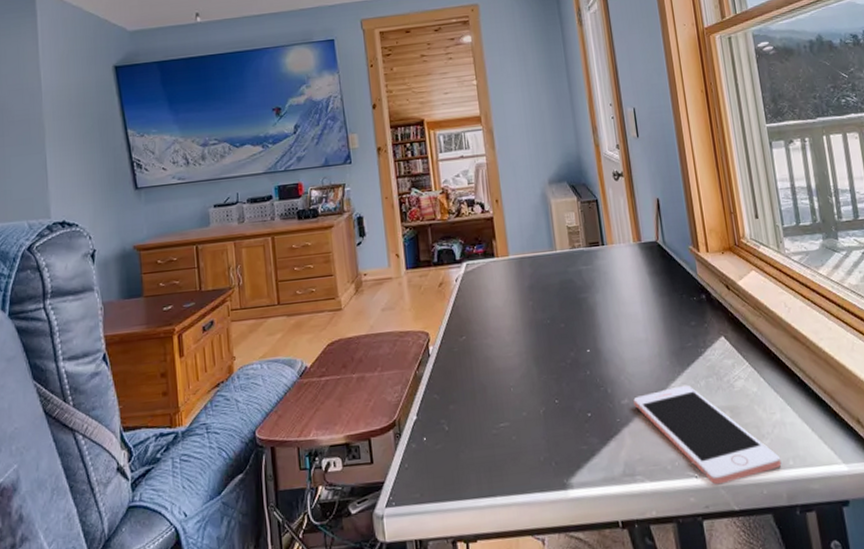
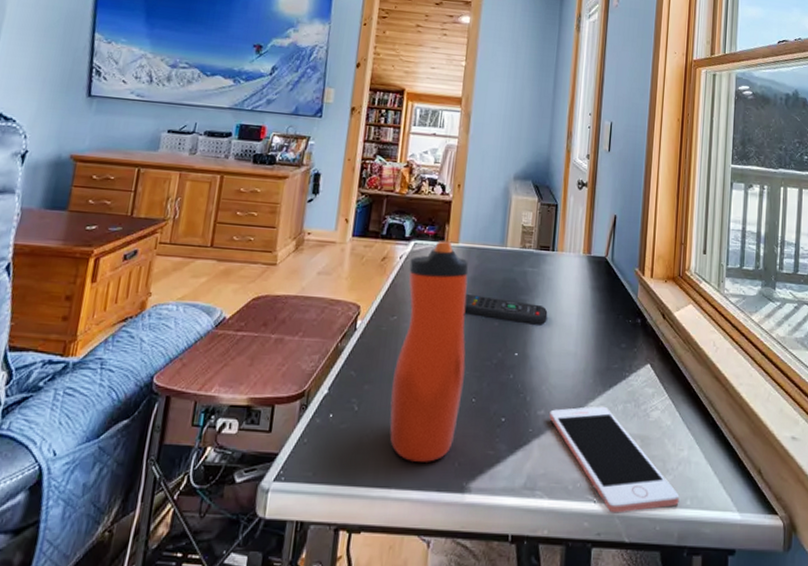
water bottle: none [466,256,546,469] -> present [389,240,468,462]
remote control: none [526,299,612,322] -> present [464,293,548,325]

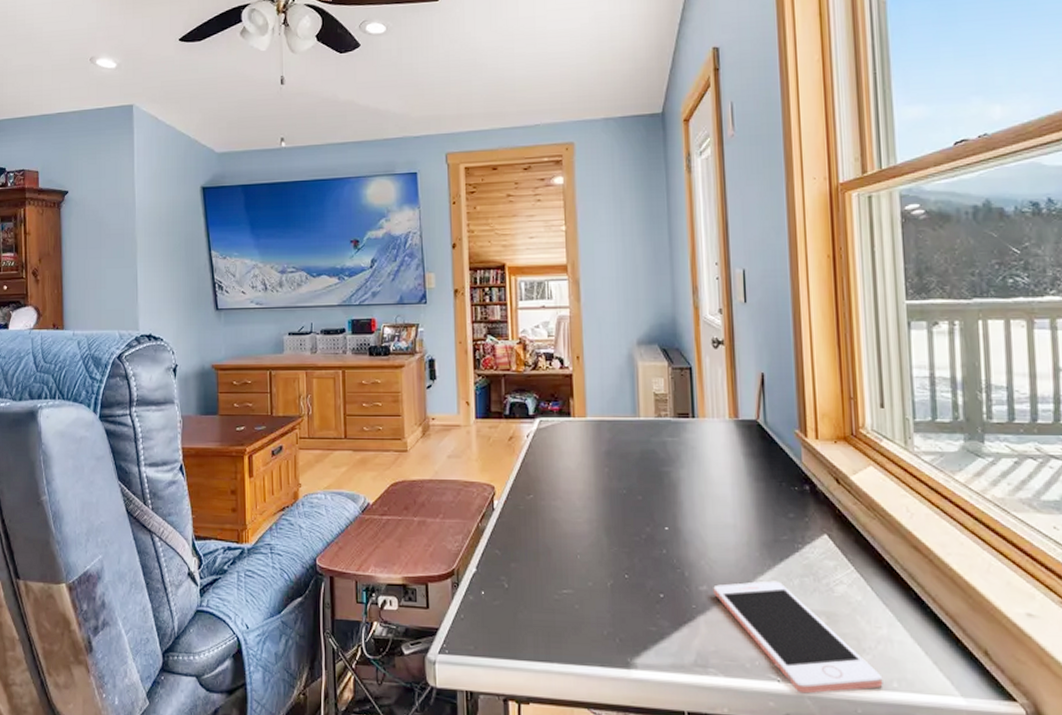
water bottle: present [389,240,468,462] -> none [538,416,613,638]
remote control: present [464,293,548,325] -> none [601,468,697,497]

